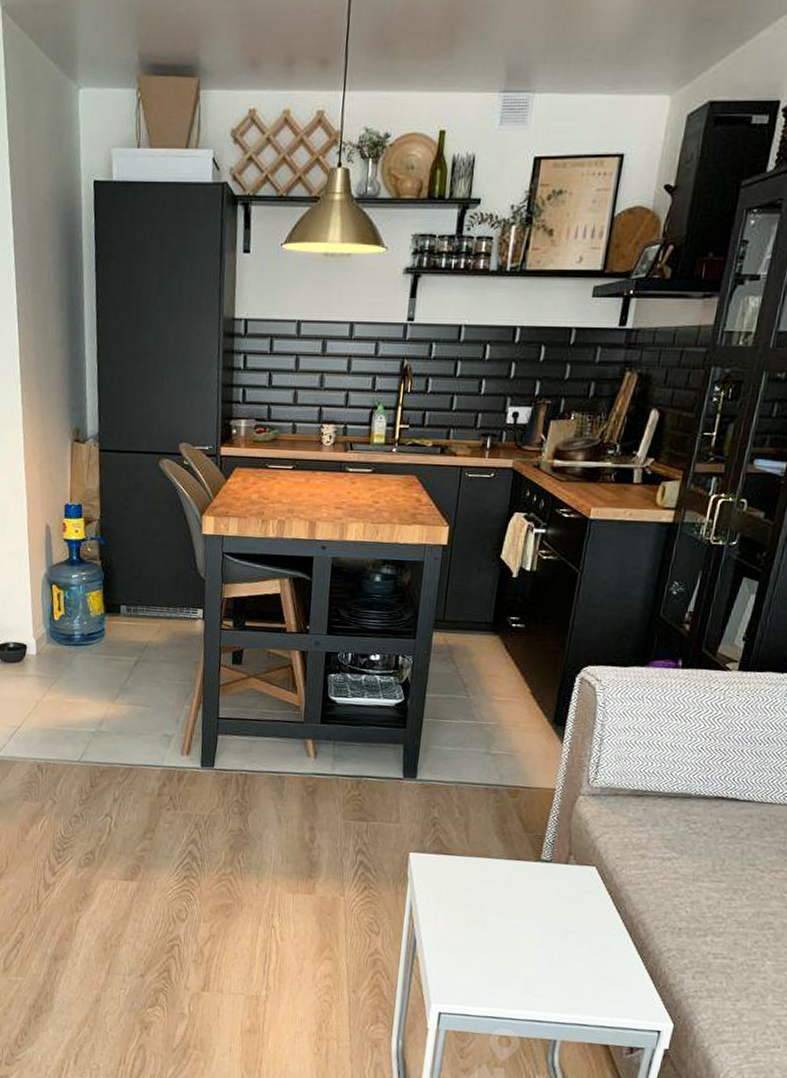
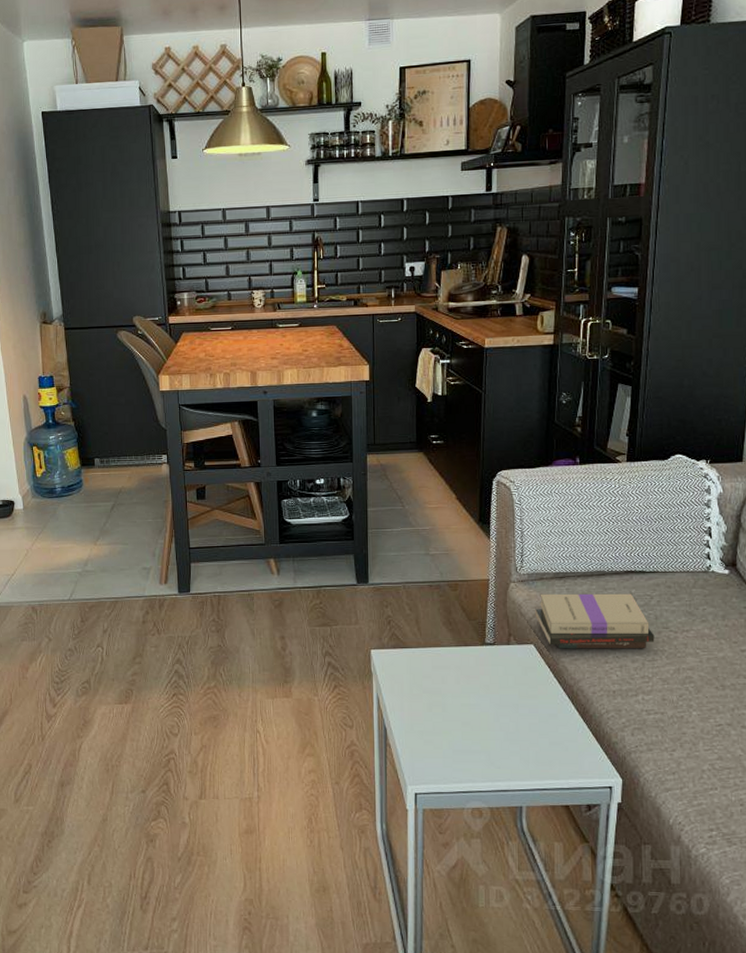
books: none [602,811,738,886] -> present [535,593,655,649]

